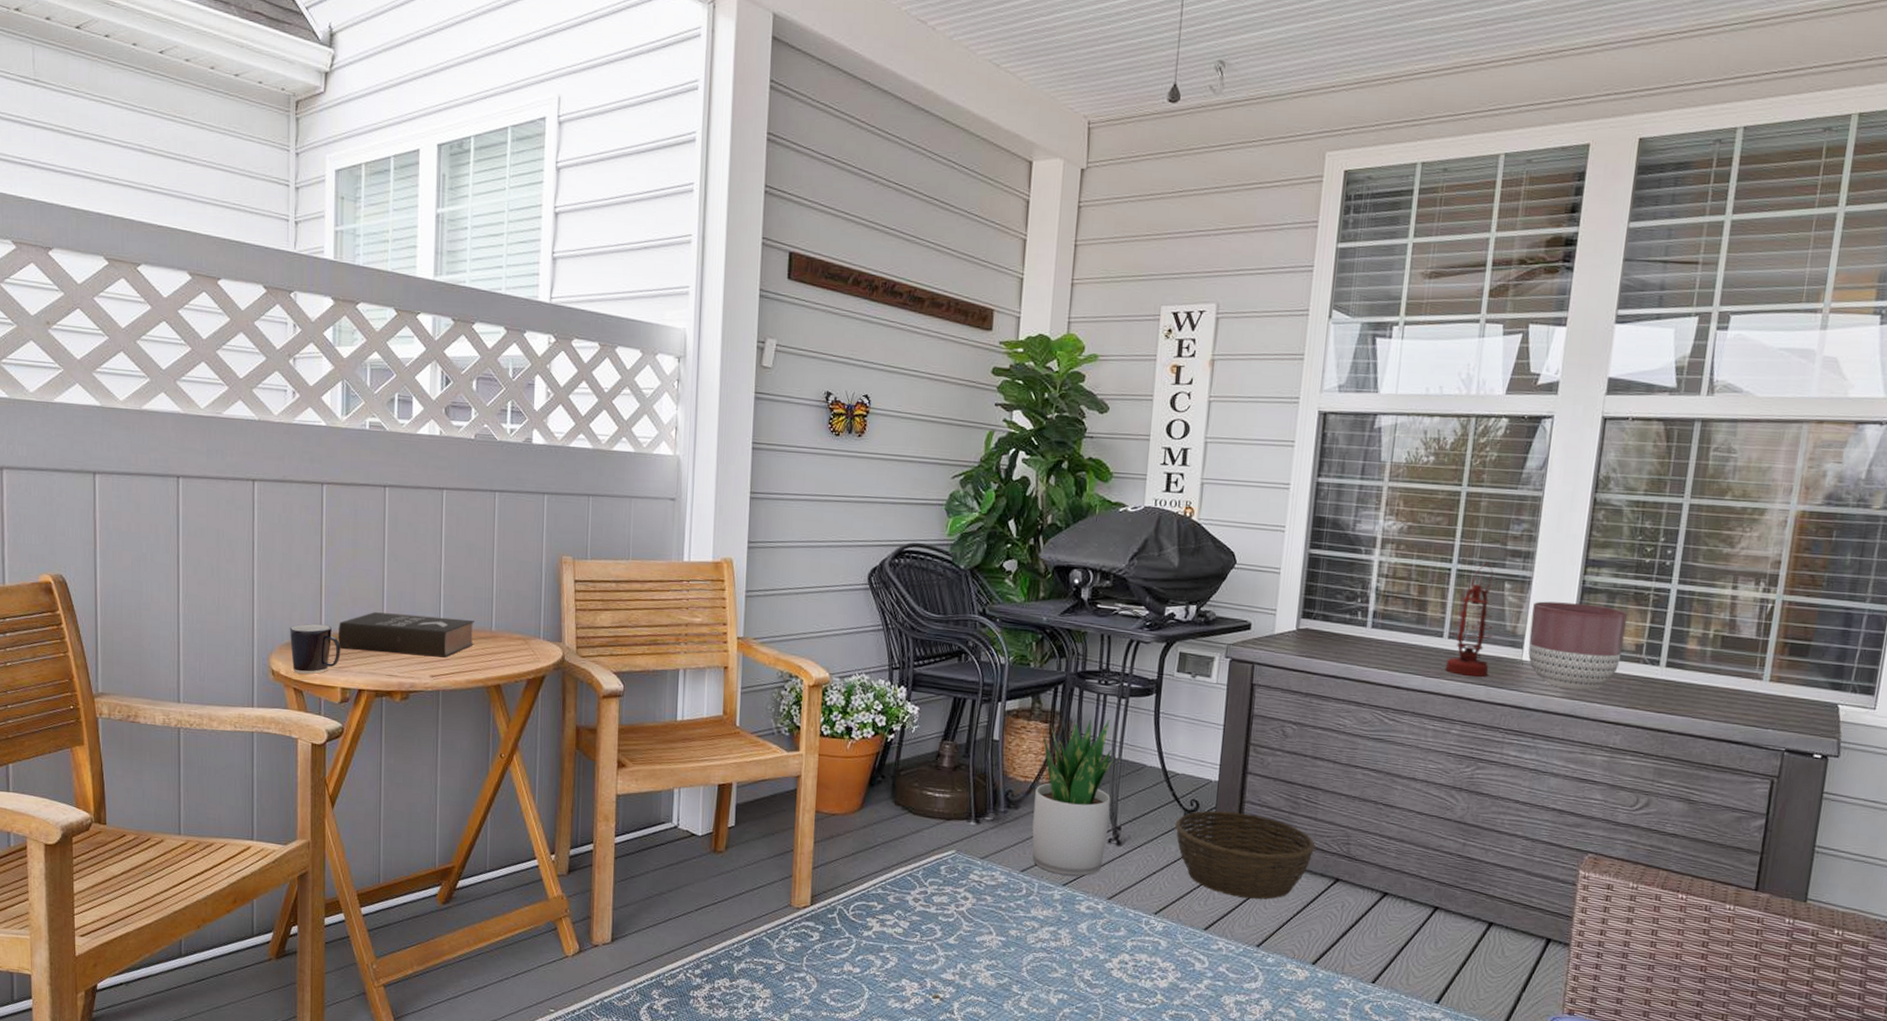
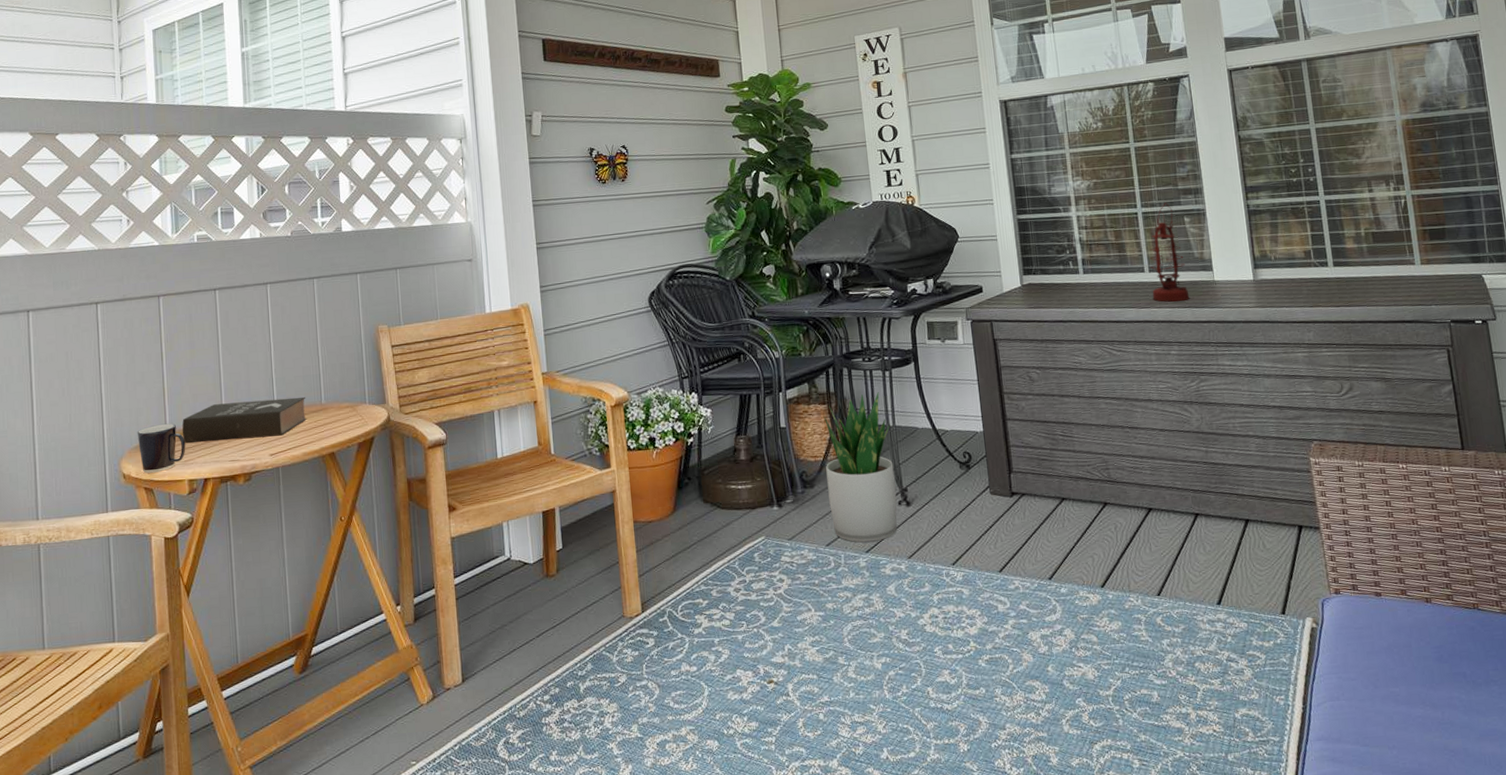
basket: present [1175,810,1316,900] -> none [954,457,1080,536]
planter: present [1528,601,1627,691] -> none [1212,224,1295,300]

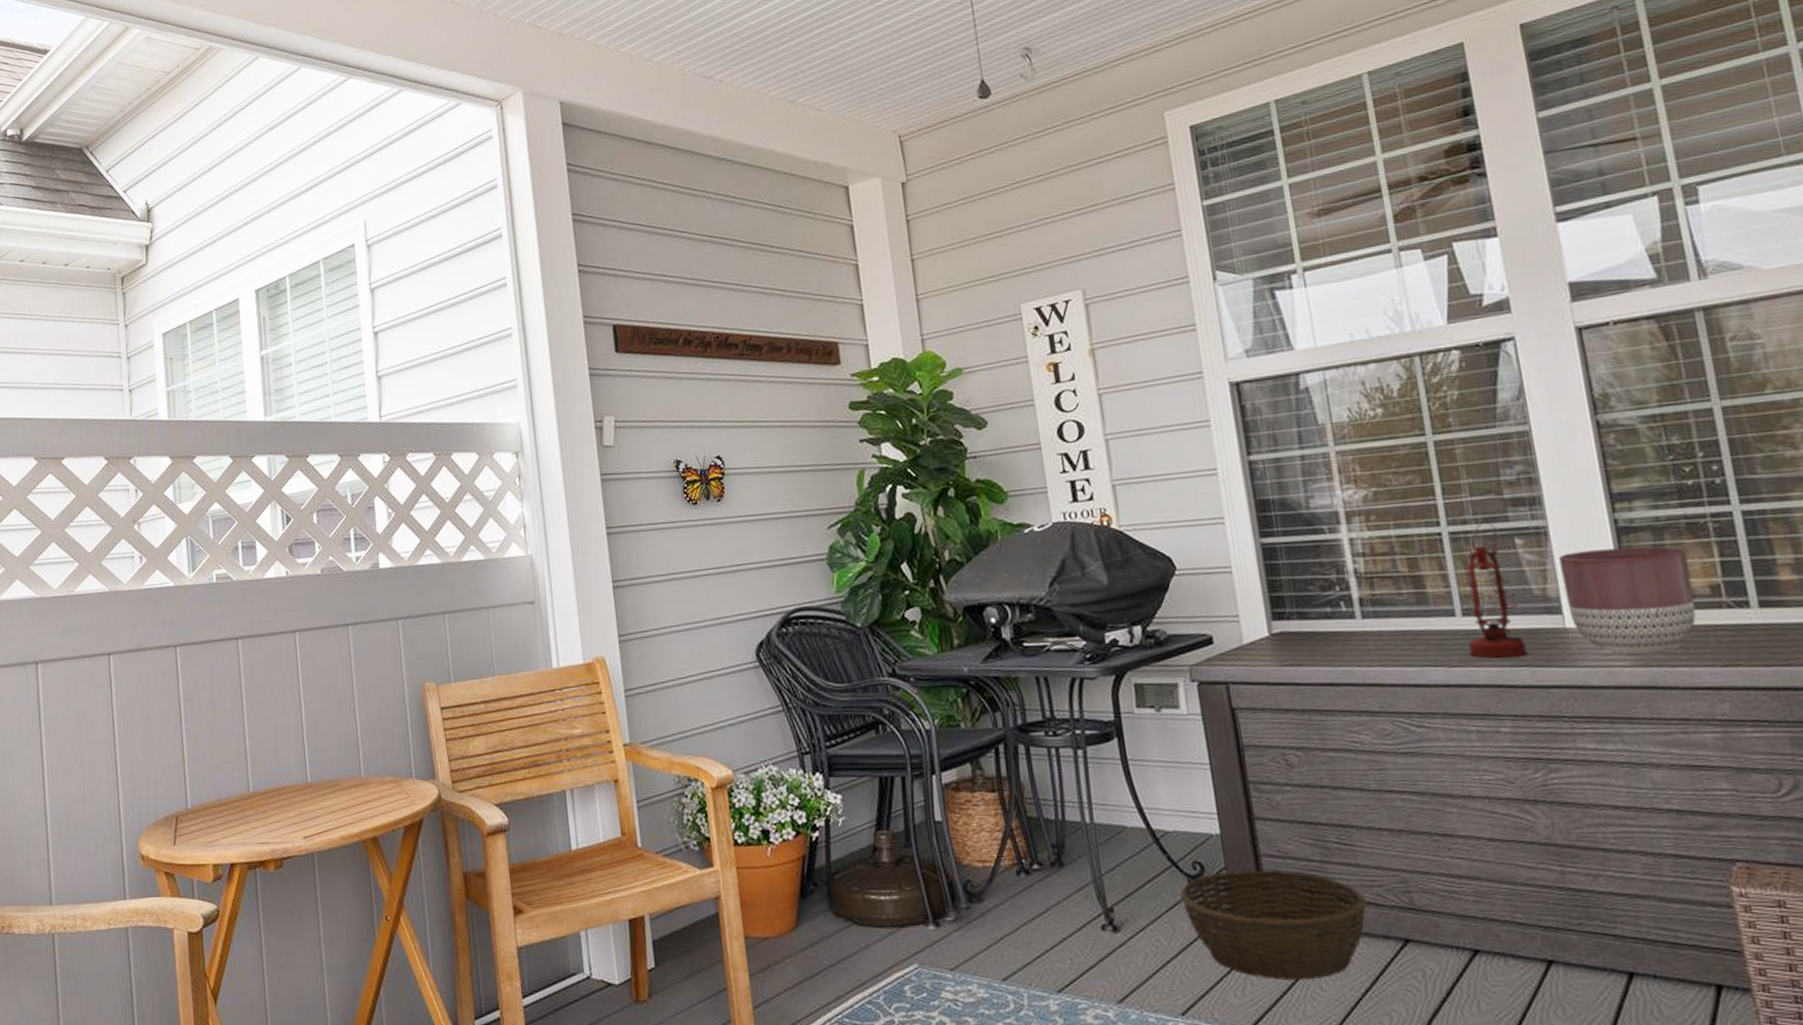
mug: present [137,423,186,474] -> none [155,796,209,855]
book: present [182,396,308,443] -> none [204,768,345,820]
planter: present [823,392,897,543] -> none [993,777,1101,979]
basket: none [954,457,1080,536] -> present [1179,870,1367,980]
planter: none [1212,224,1295,300] -> present [1559,546,1696,656]

